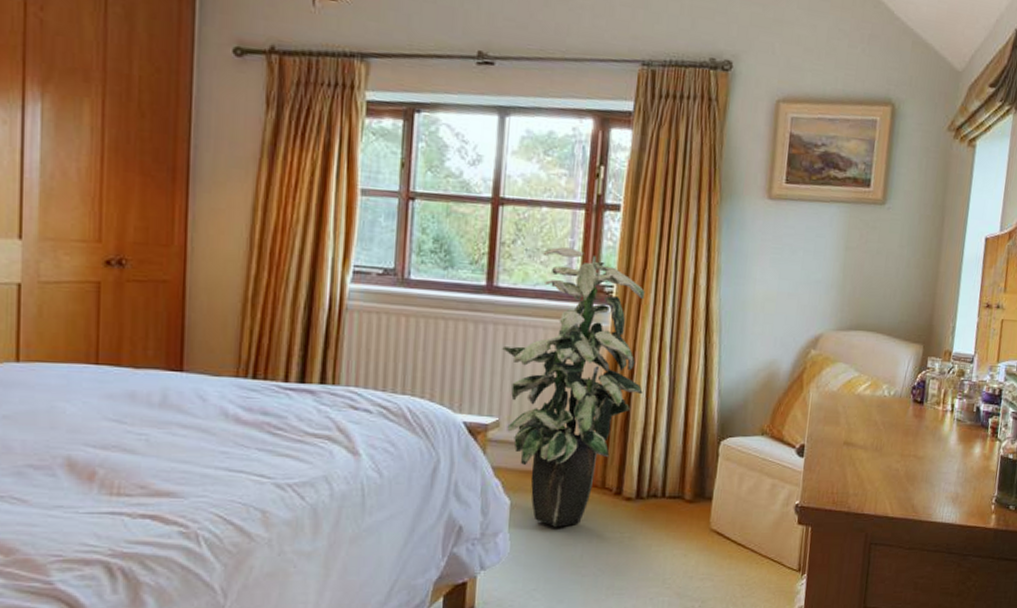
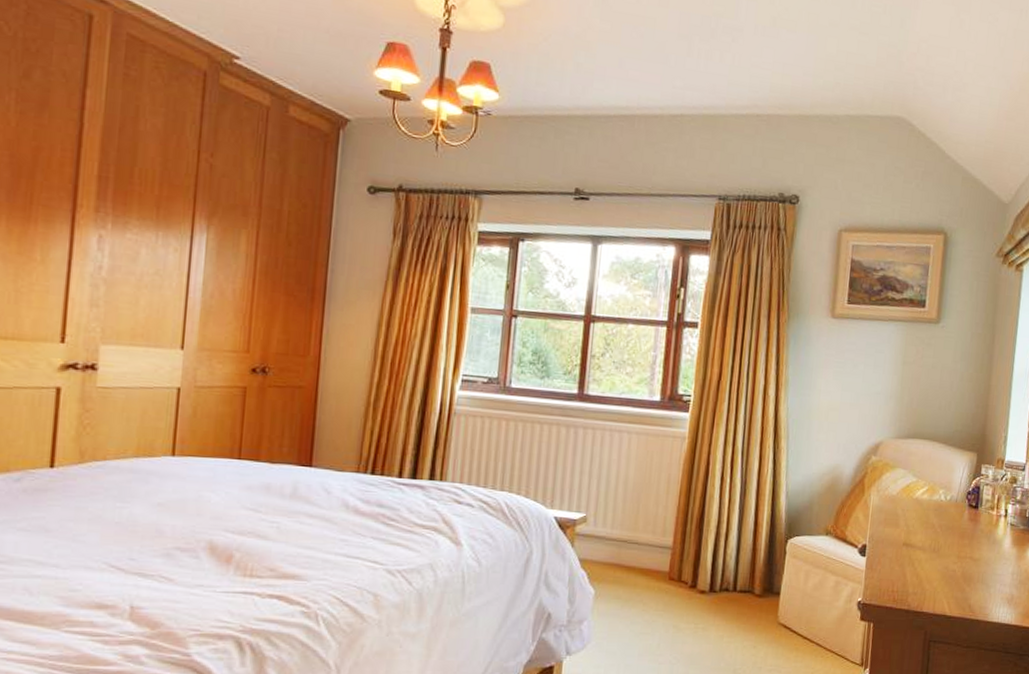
indoor plant: present [502,247,645,527] -> none [591,359,719,617]

